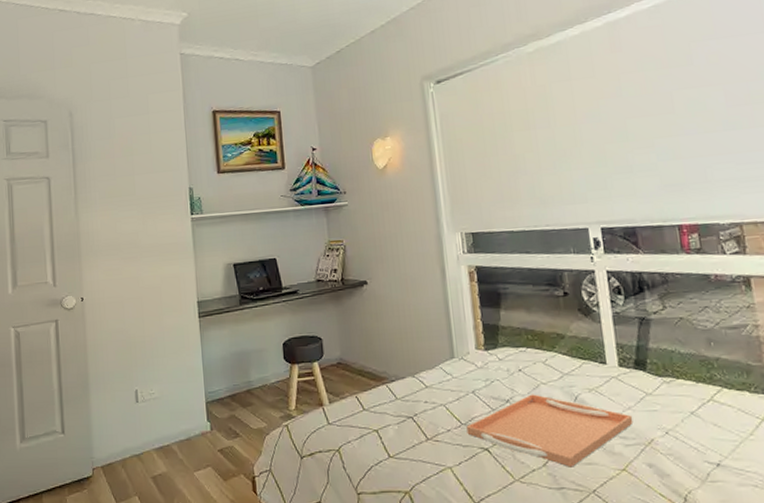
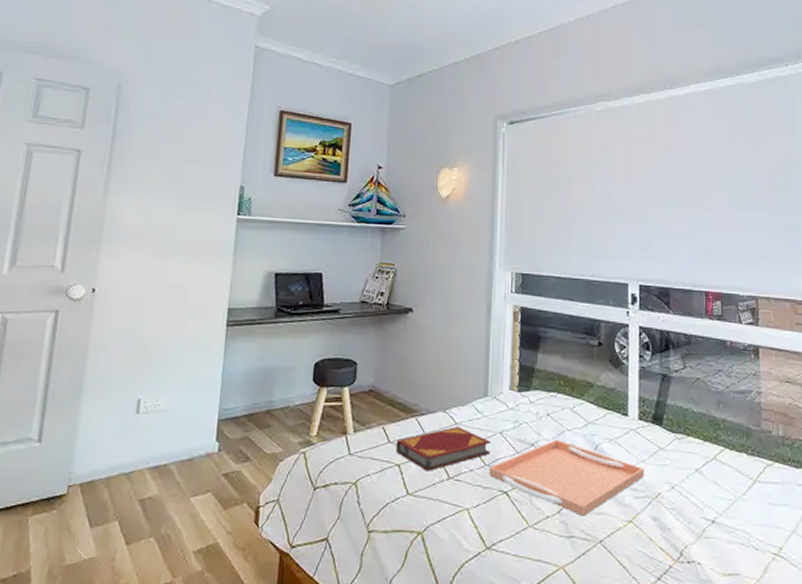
hardback book: none [371,390,466,434] -> present [395,427,491,471]

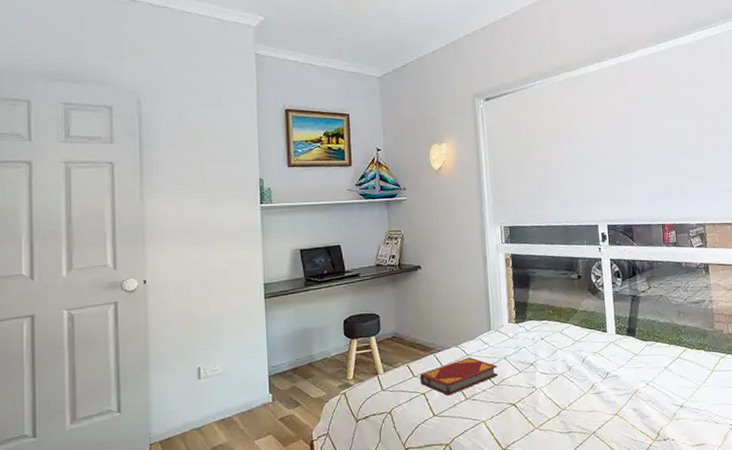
serving tray: present [489,439,645,516] -> none [498,358,625,415]

